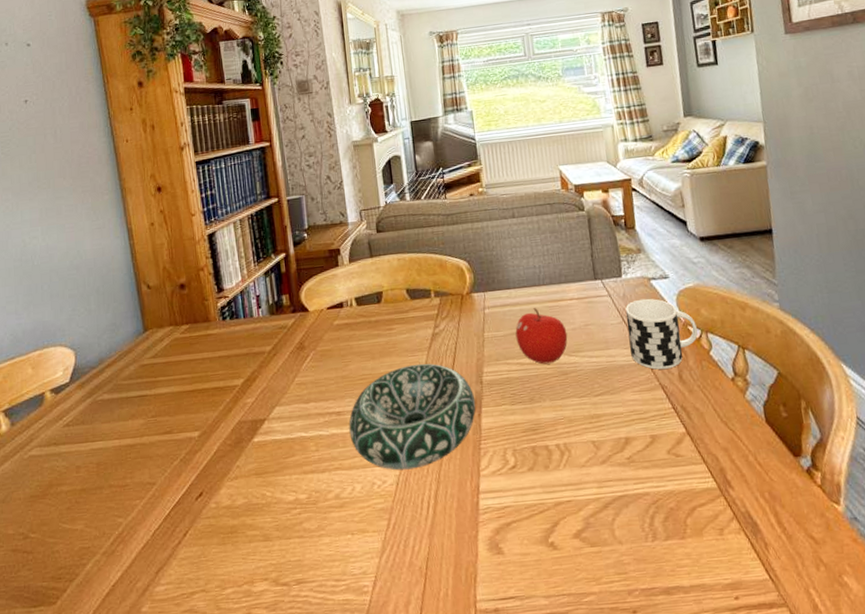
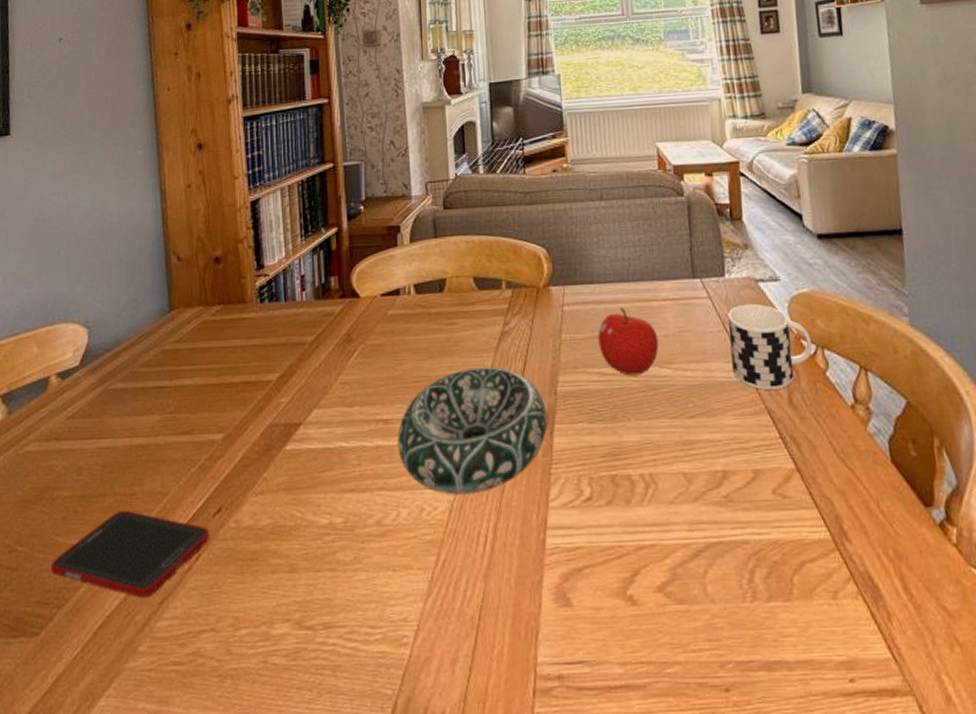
cell phone: none [60,499,195,570] -> present [50,511,210,599]

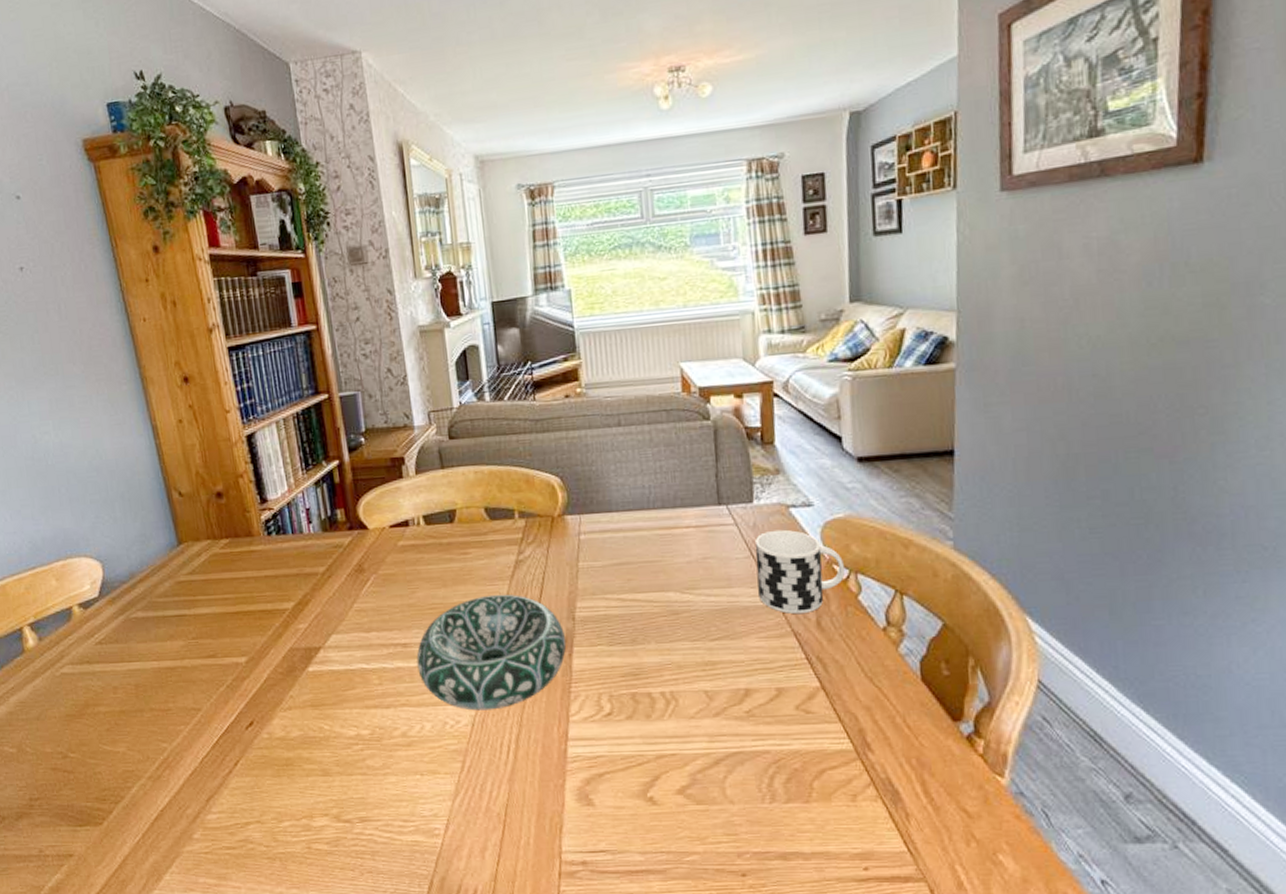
cell phone: present [50,511,210,599] -> none [102,724,246,796]
fruit: present [598,308,659,376] -> none [616,535,681,602]

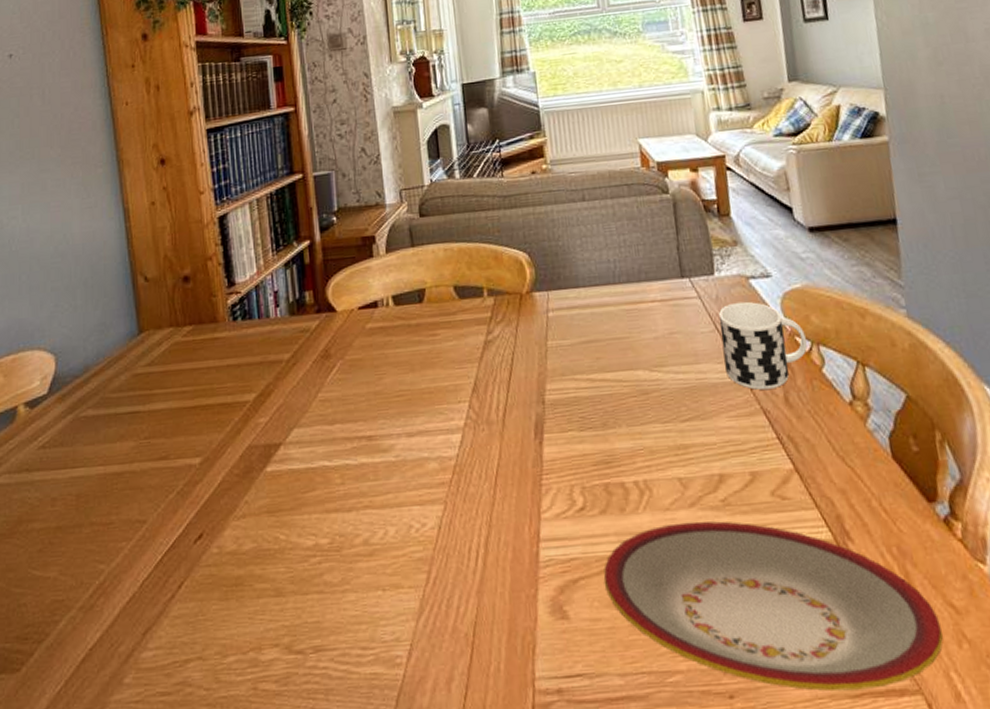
decorative bowl: present [416,594,567,711] -> none [381,377,537,511]
plate: none [628,729,952,876] -> present [603,521,943,692]

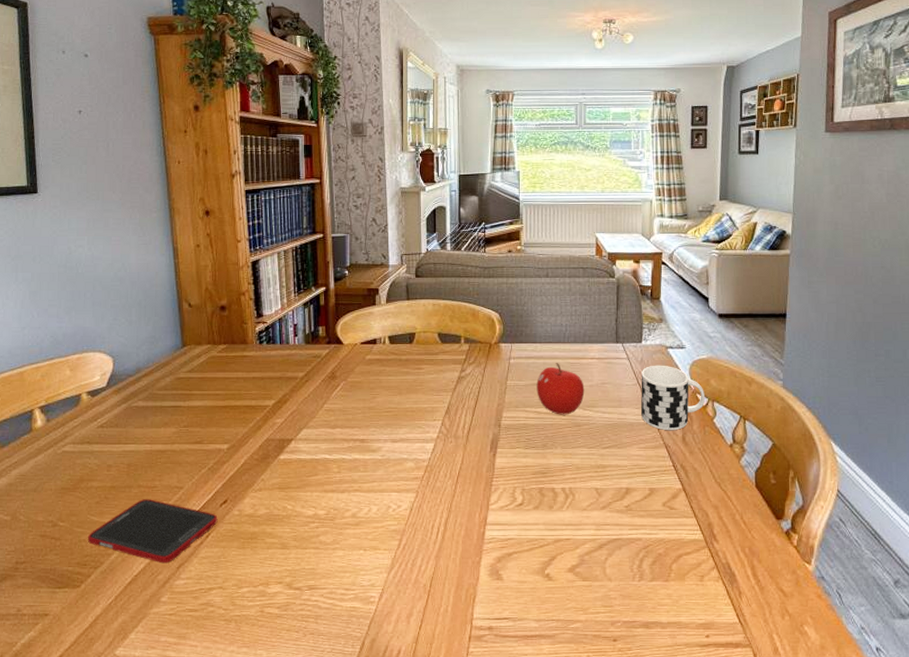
cell phone: none [28,540,192,630] -> present [87,499,218,564]
fruit: none [585,311,649,381] -> present [536,363,585,415]
plate: present [603,521,943,692] -> none [531,520,772,642]

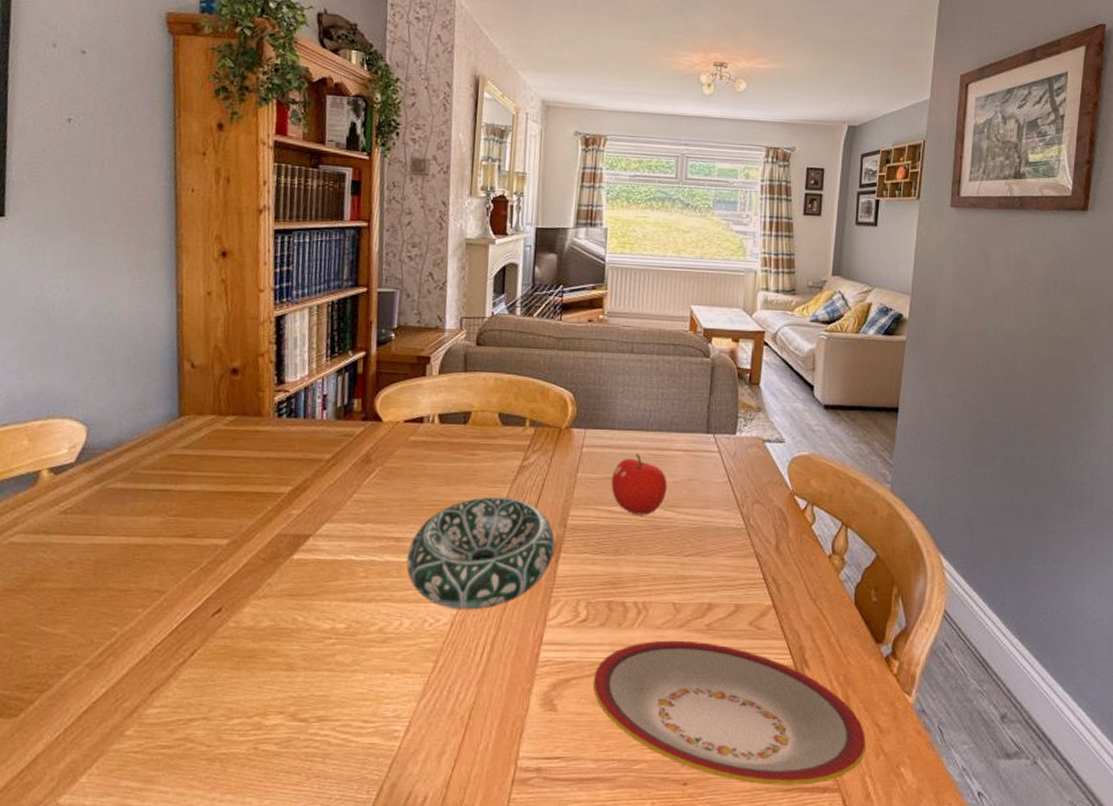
cell phone: present [87,499,218,564] -> none [33,605,208,687]
decorative bowl: none [371,403,492,497] -> present [406,496,555,610]
plate: none [531,520,772,642] -> present [593,640,865,786]
cup: present [641,365,706,431] -> none [731,460,805,538]

